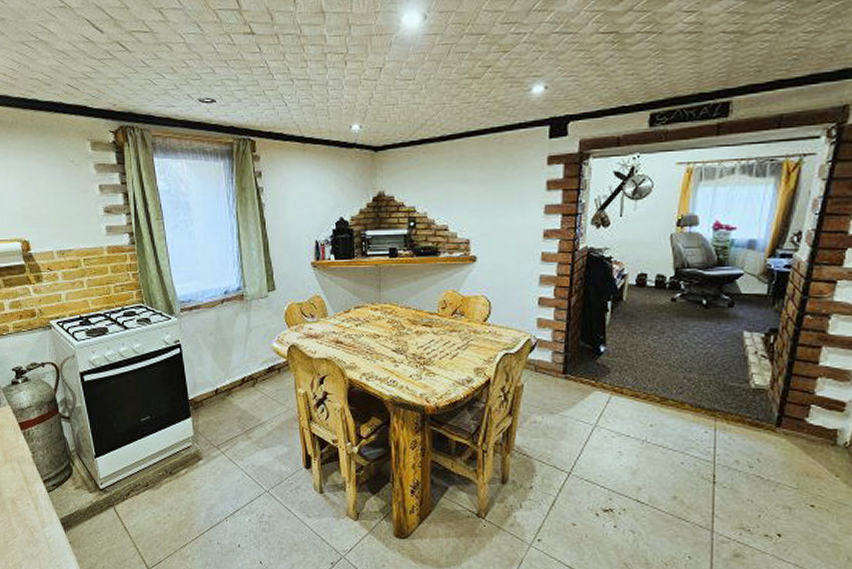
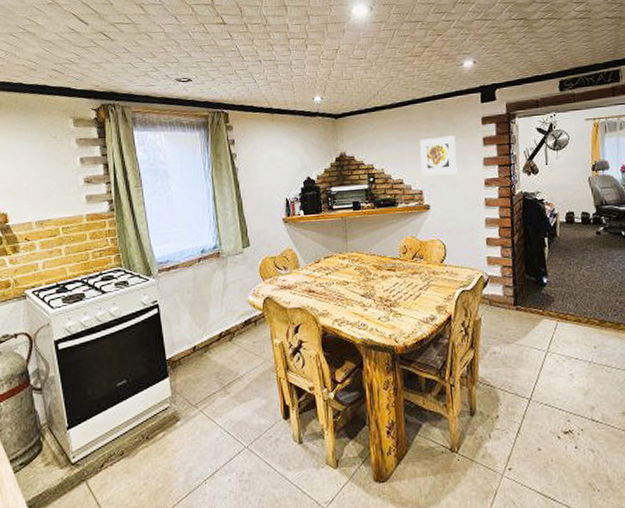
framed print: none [469,177,514,223] -> present [420,135,457,176]

